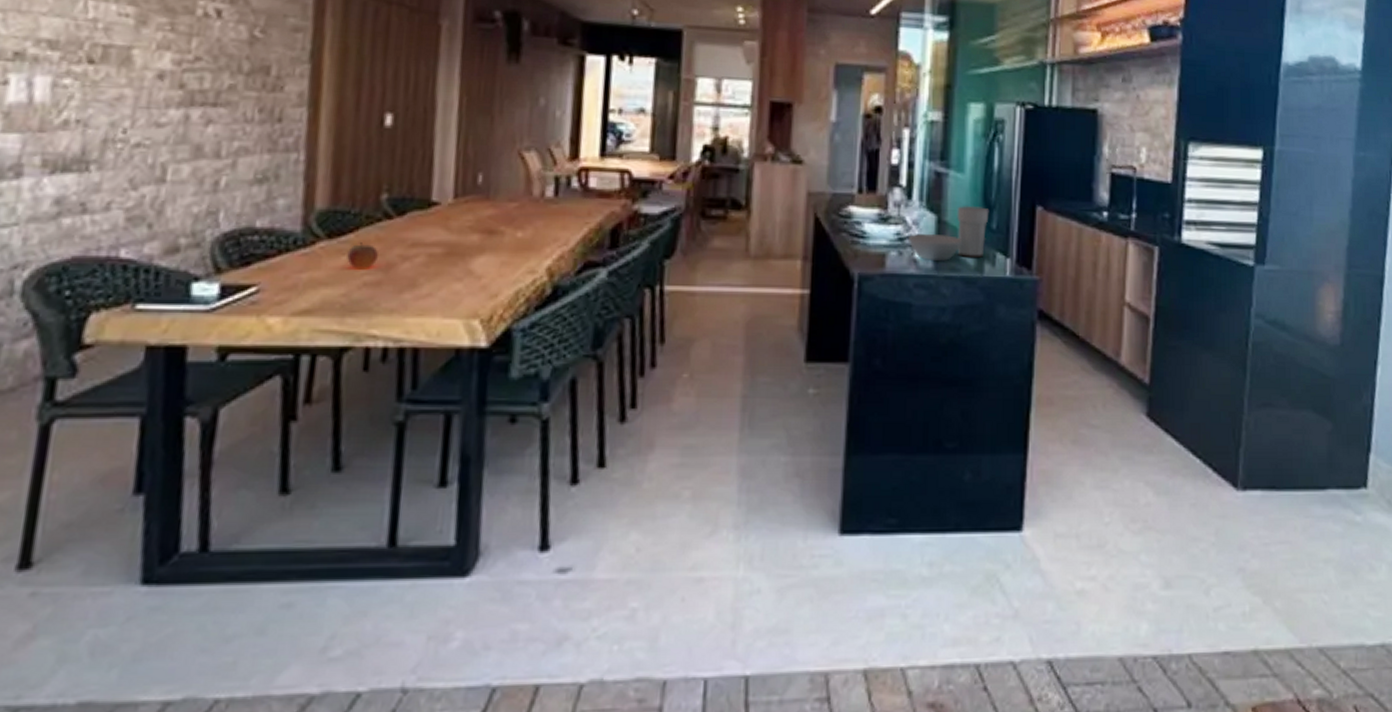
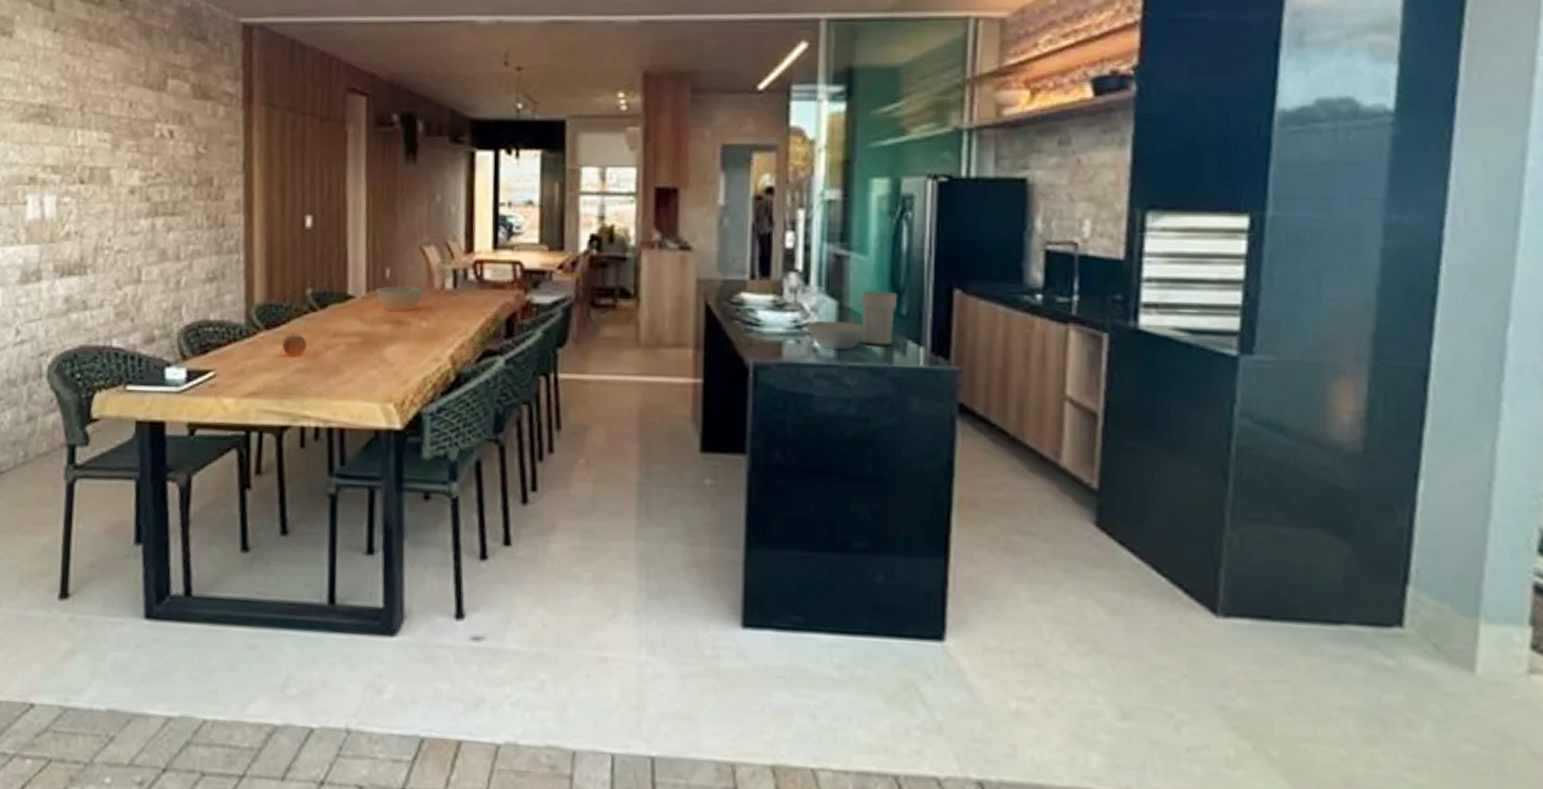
bowl: none [464,192,520,221] -> present [375,286,423,312]

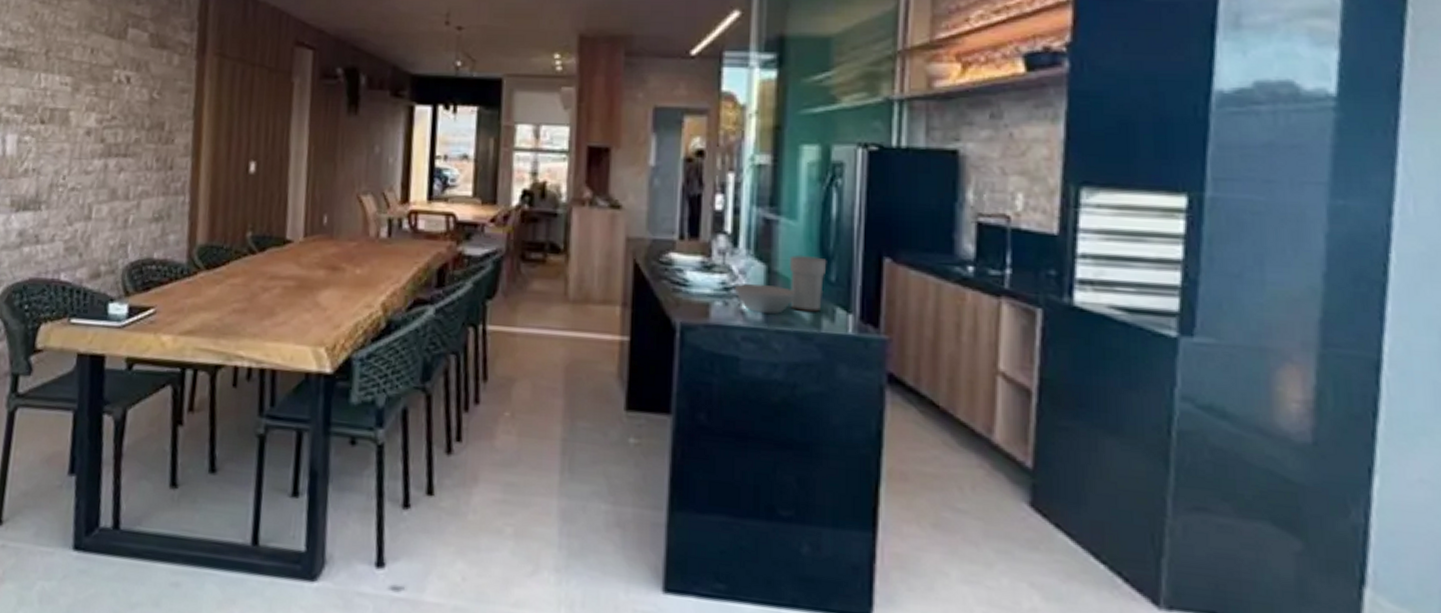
fruit: present [282,333,307,357] -> none [220,274,244,298]
bowl: present [375,286,423,312] -> none [312,232,358,258]

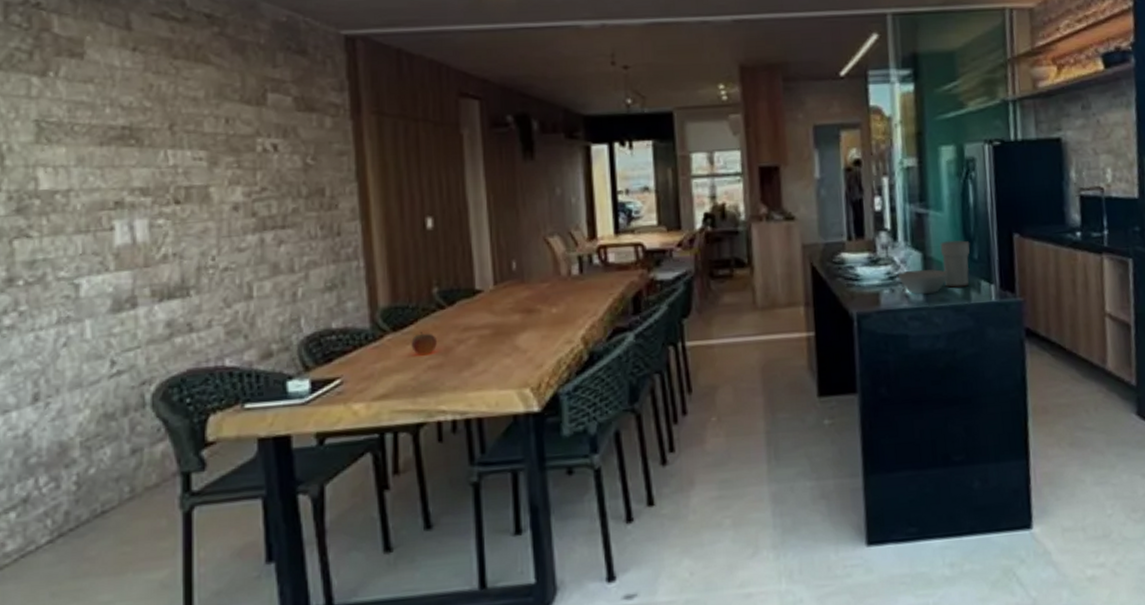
fruit: none [220,274,244,298] -> present [411,332,437,356]

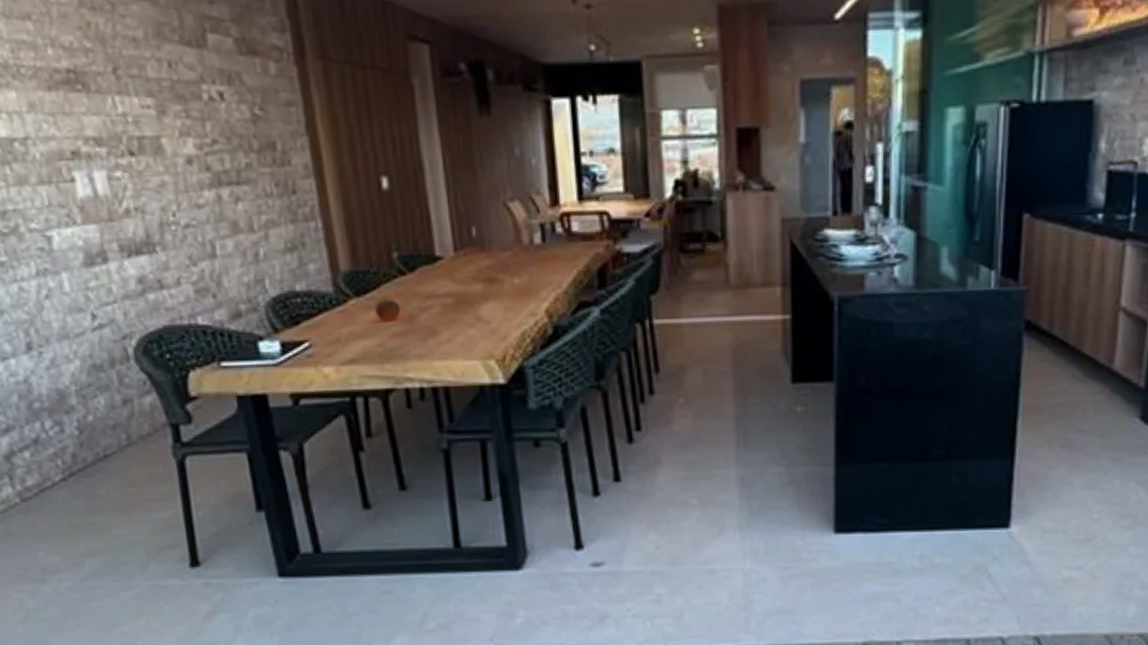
soup bowl: present [897,269,948,295] -> none [886,251,943,279]
cup: present [940,240,970,289] -> none [937,219,972,274]

